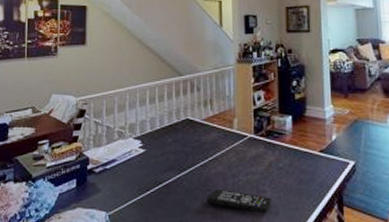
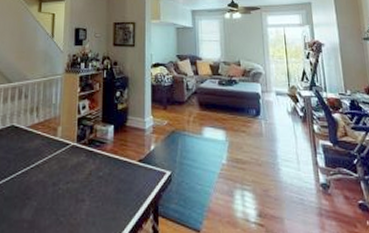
remote control: present [207,188,271,213] -> none [25,197,89,223]

